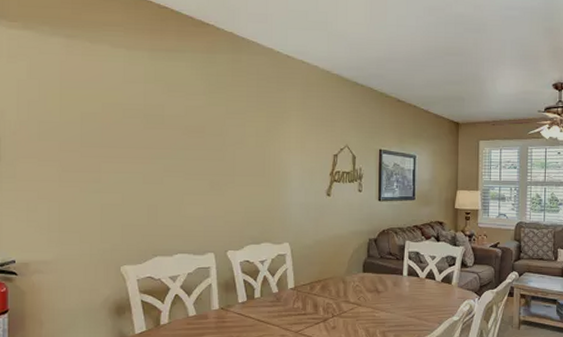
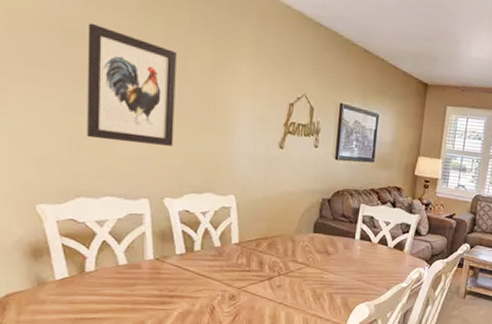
wall art: none [163,107,236,204] -> present [87,22,177,146]

